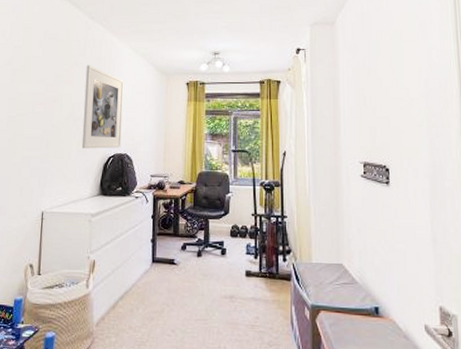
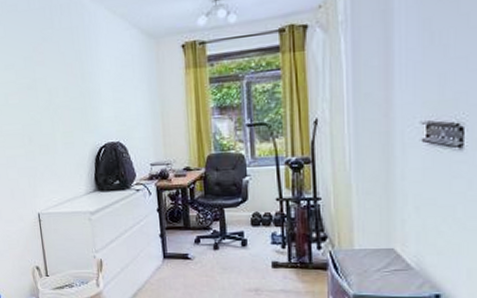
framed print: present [81,65,124,149] -> none [56,38,112,141]

